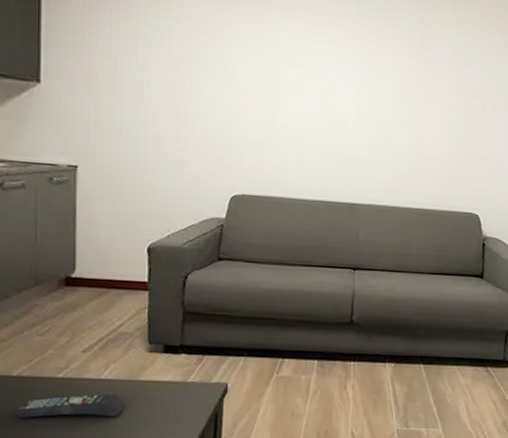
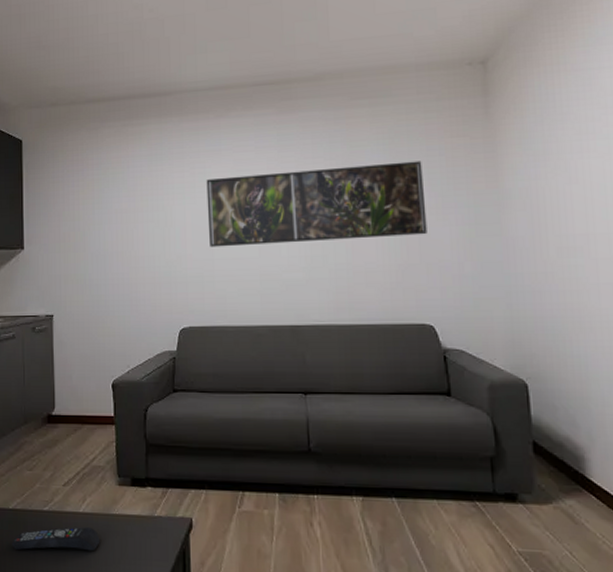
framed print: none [272,37,494,130] -> present [206,160,427,248]

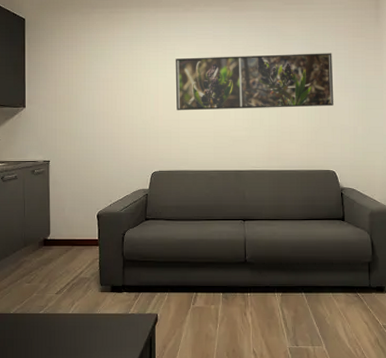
remote control: present [12,527,100,552] -> none [13,325,85,345]

